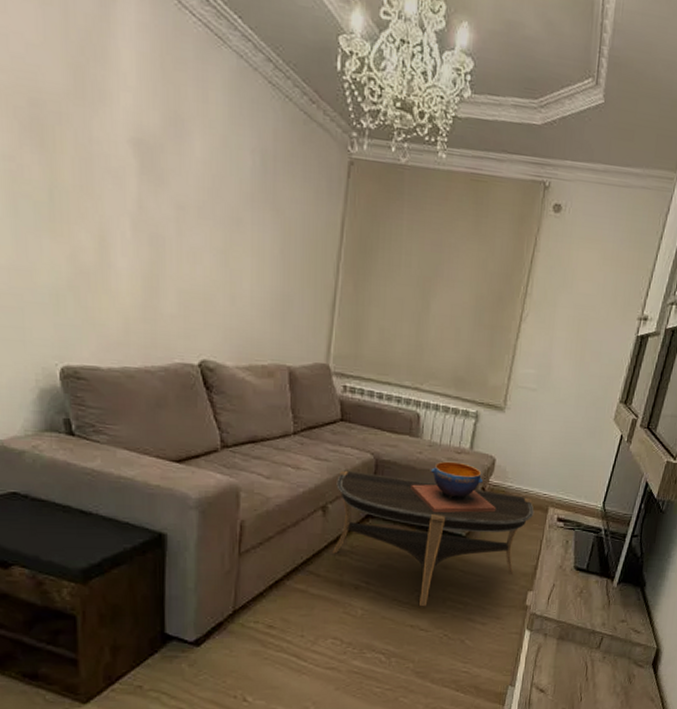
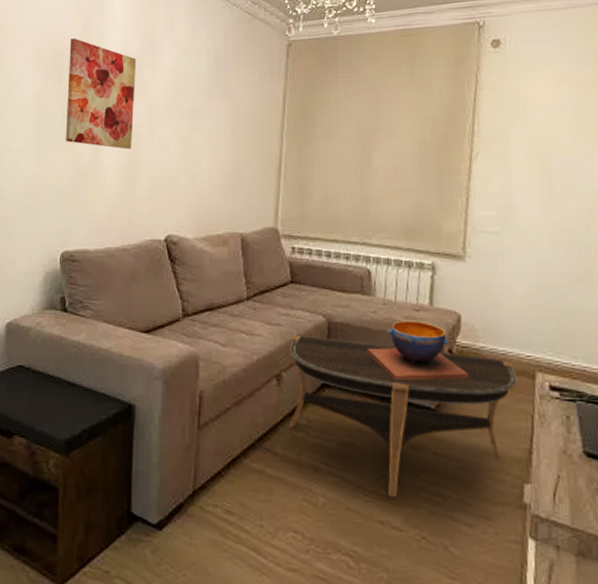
wall art: none [53,87,157,254] -> present [65,38,137,150]

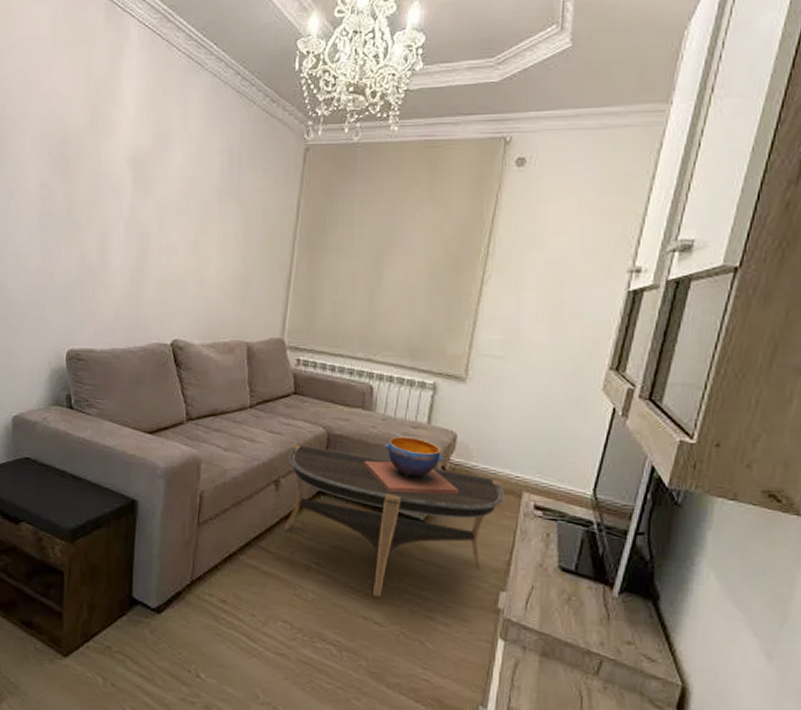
wall art: present [65,38,137,150] -> none [71,127,147,250]

